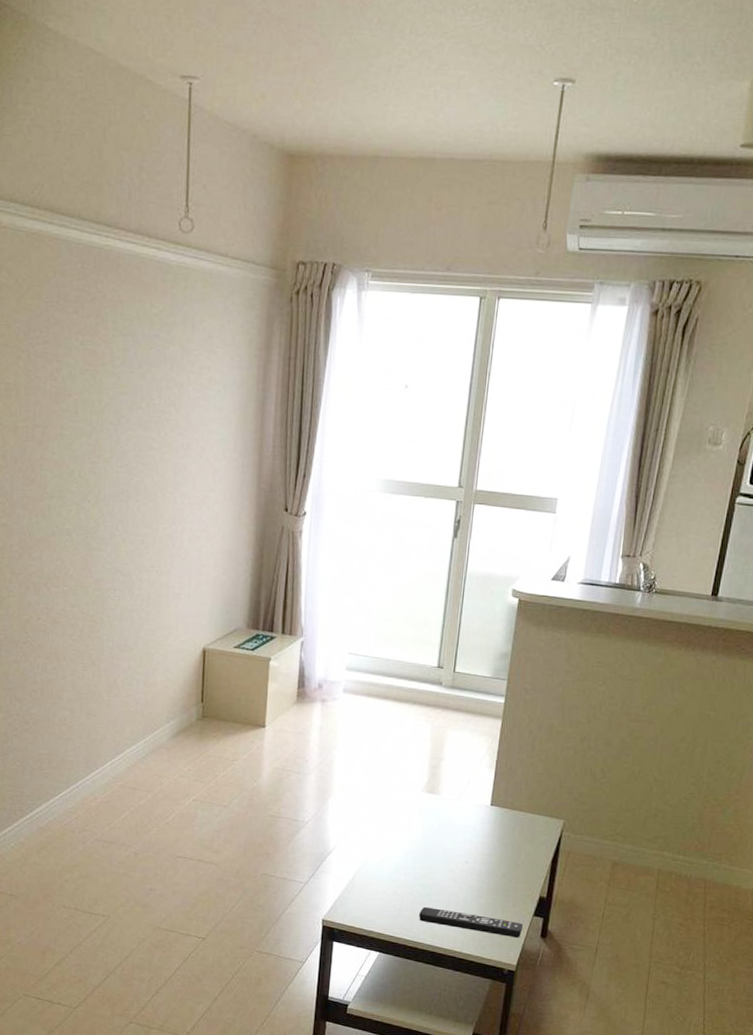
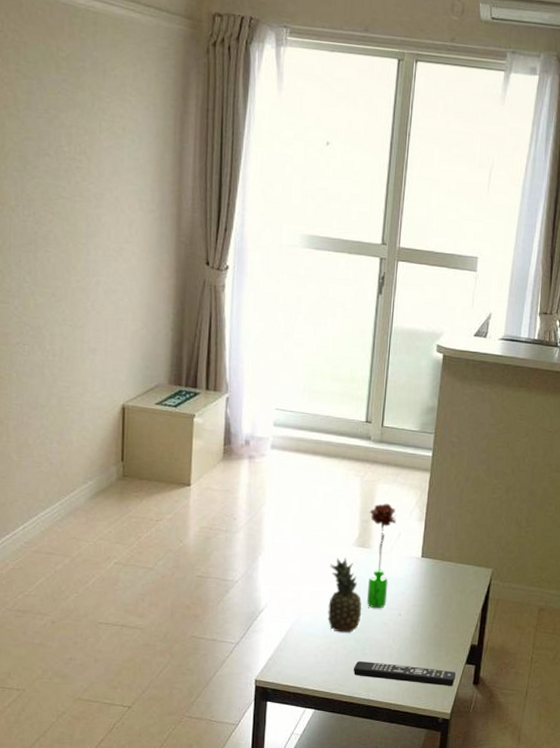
fruit: none [394,802,429,878] -> present [328,557,362,633]
flower: none [433,750,466,856] -> present [366,503,397,609]

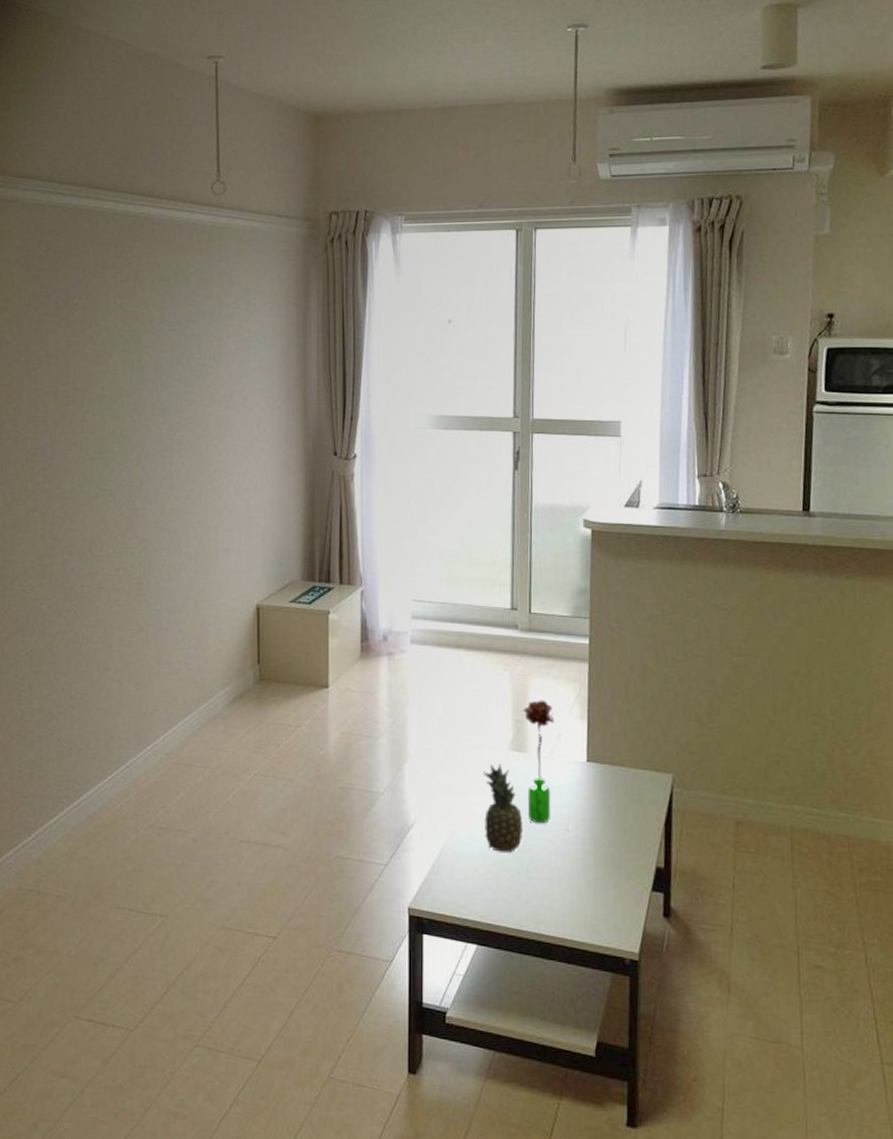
remote control: present [353,661,456,686] -> none [519,887,641,919]

